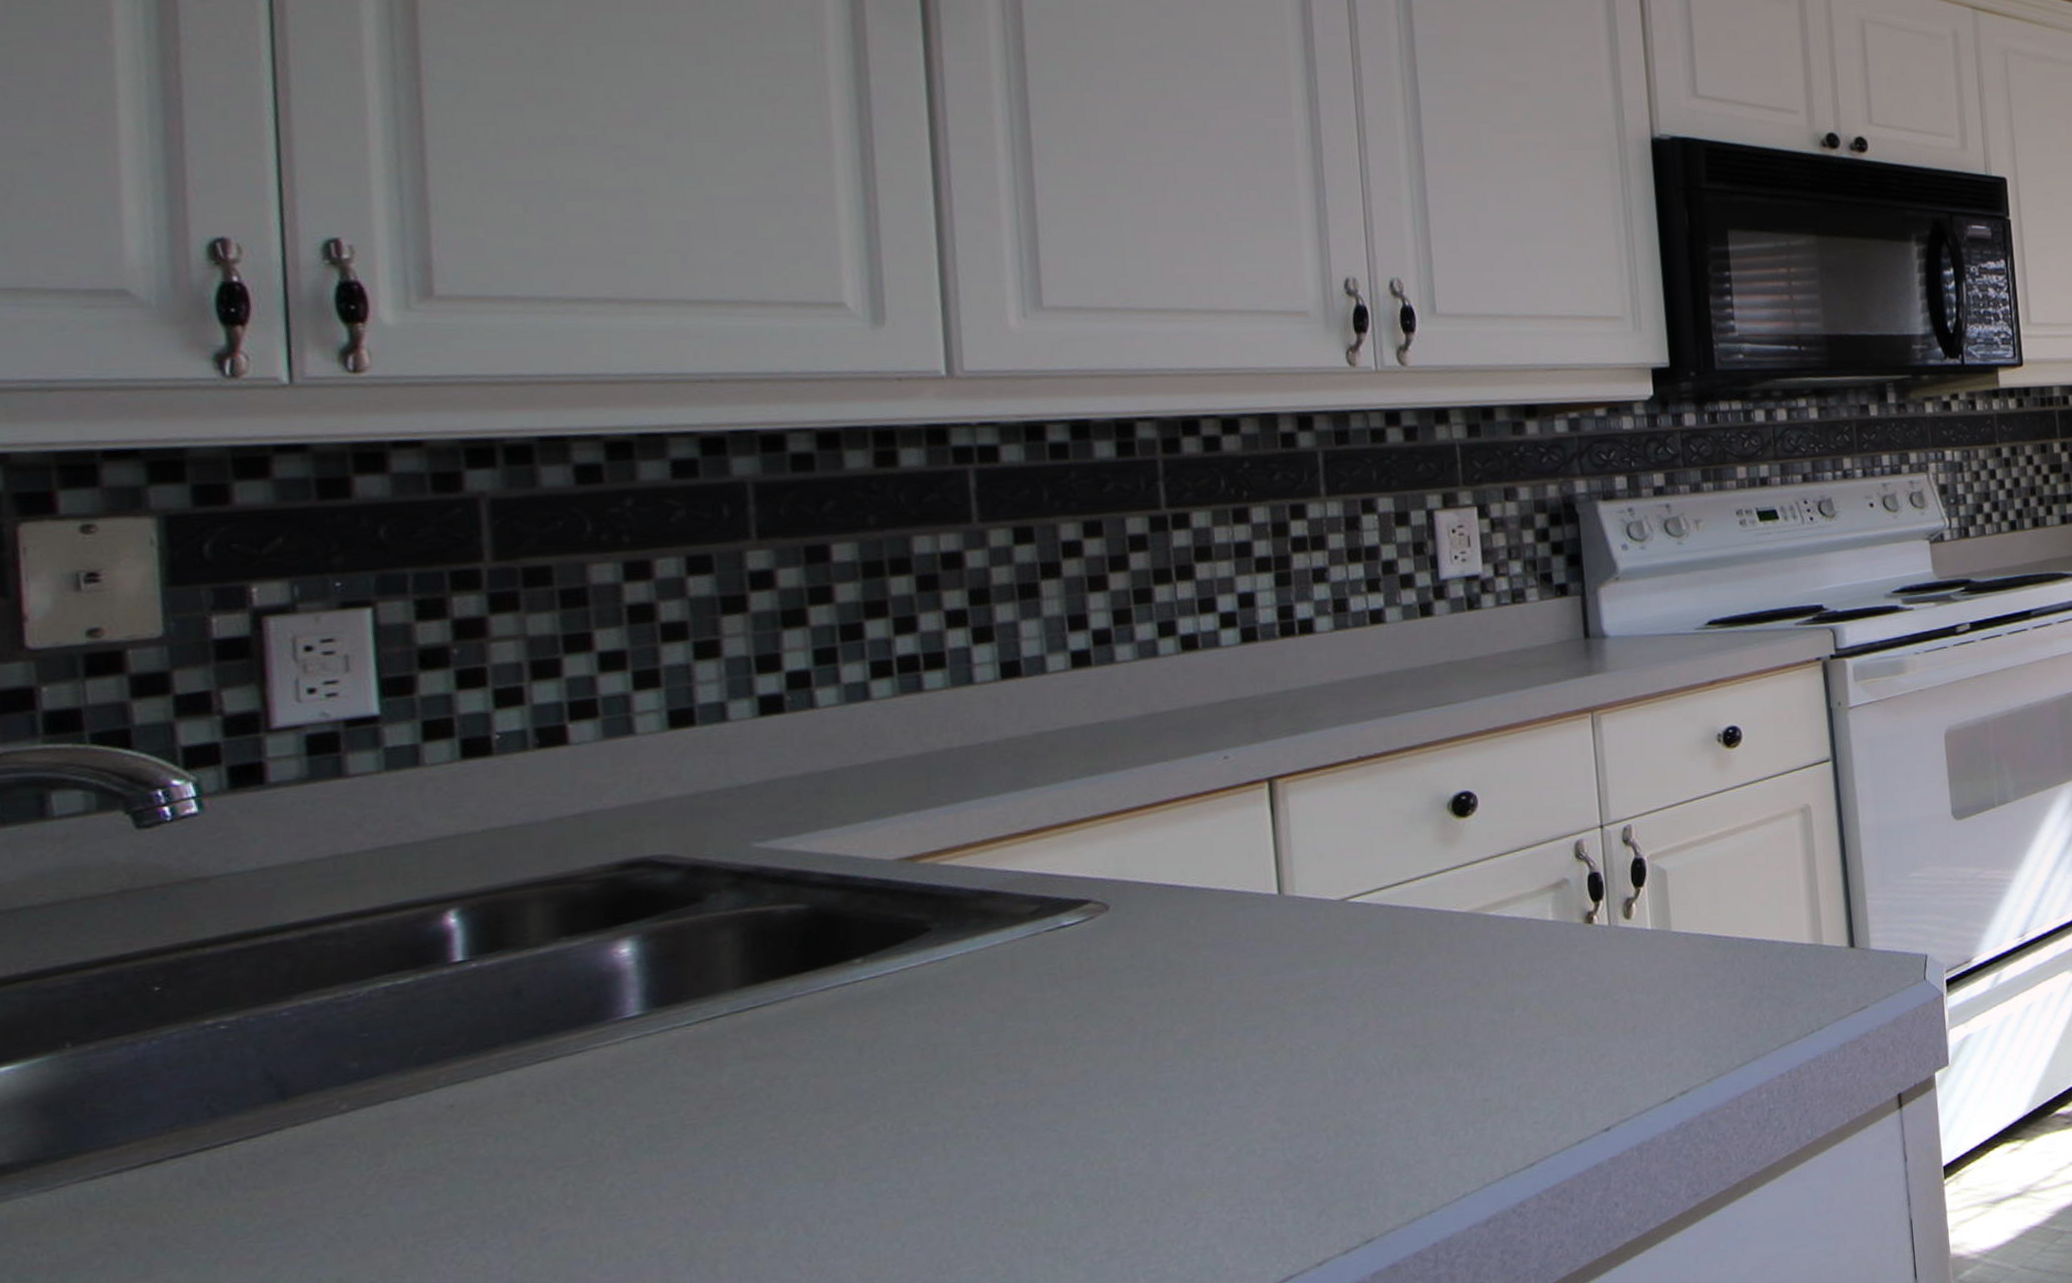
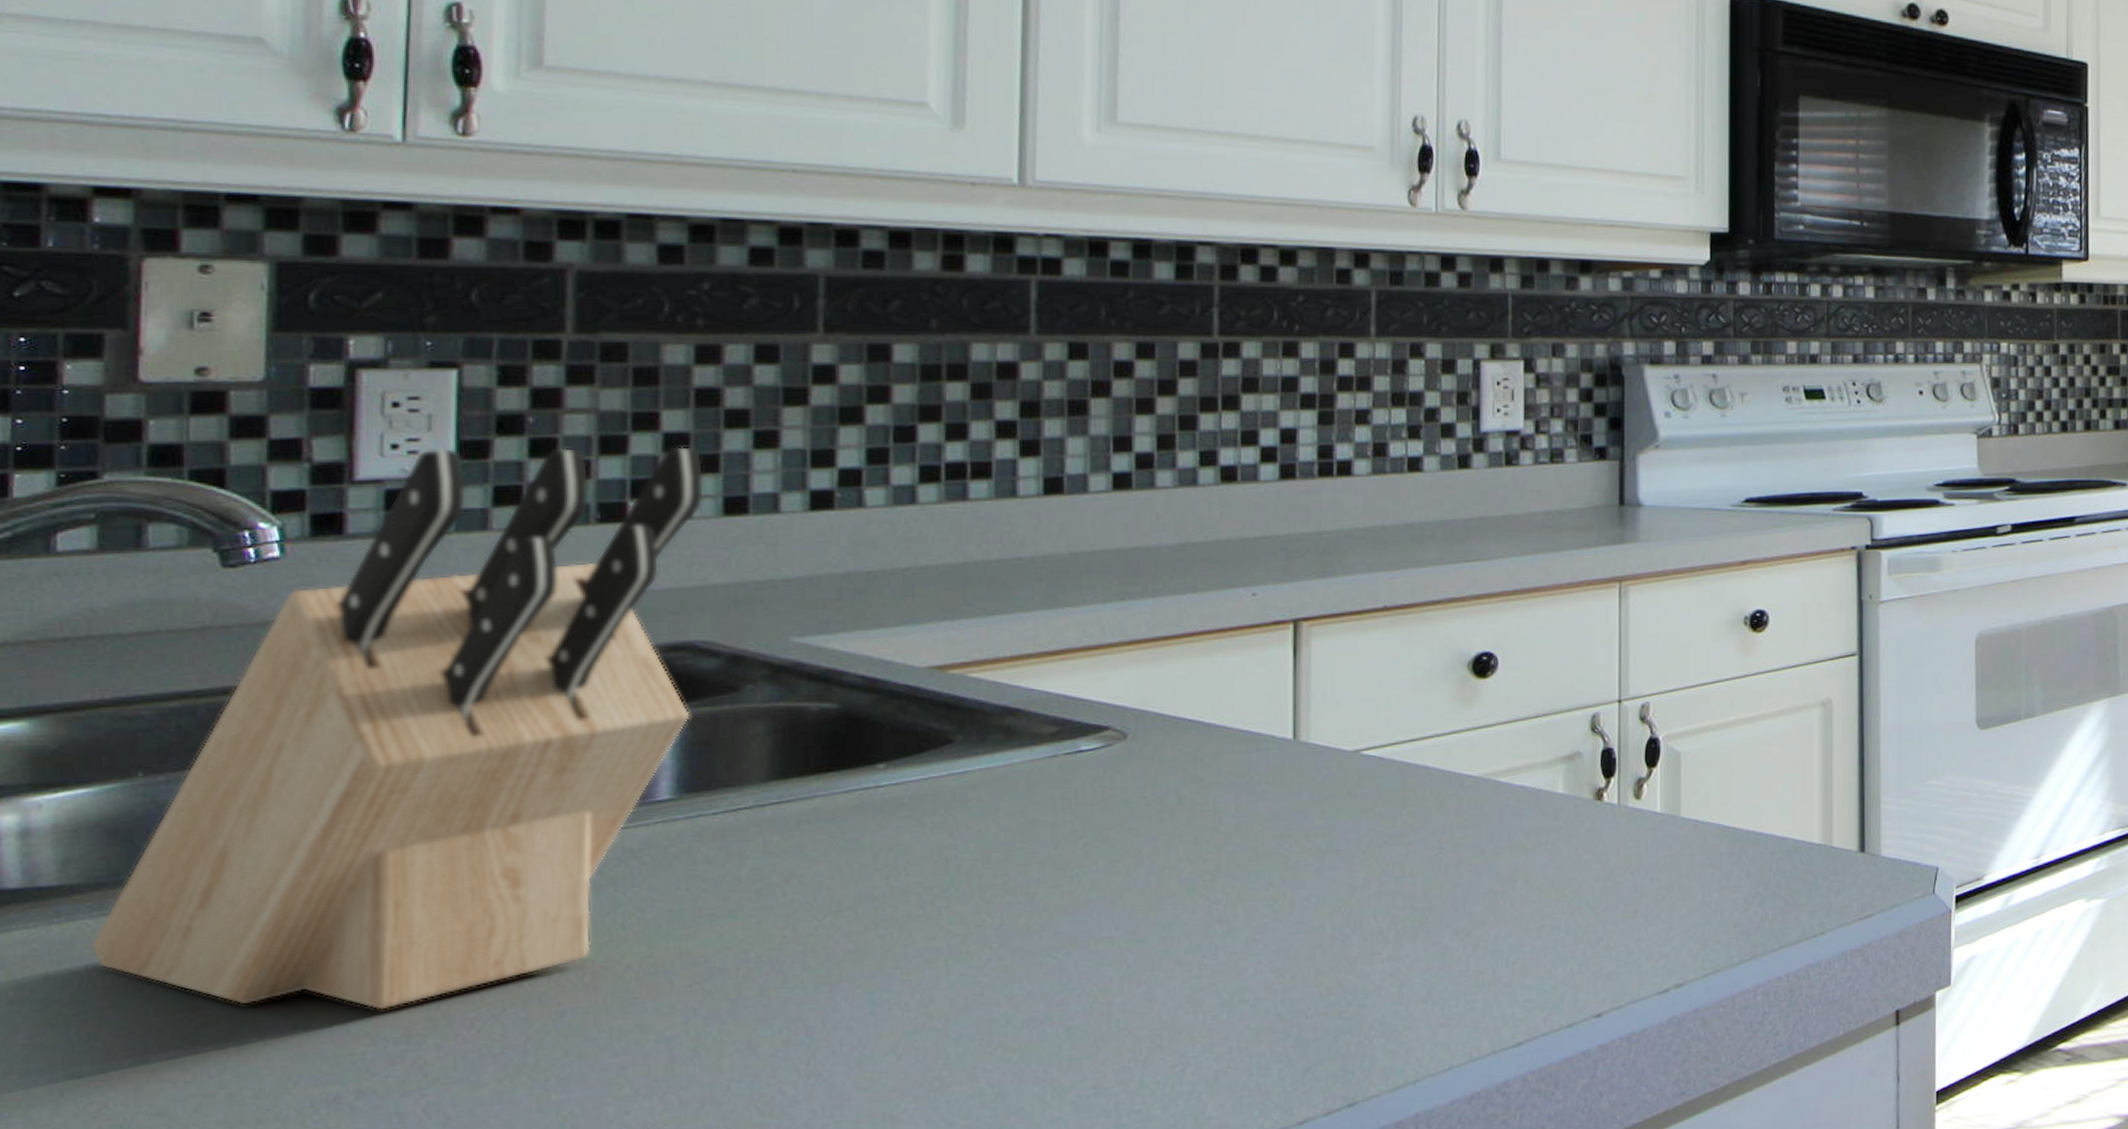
knife block: none [31,664,653,1267] -> present [90,447,705,1011]

